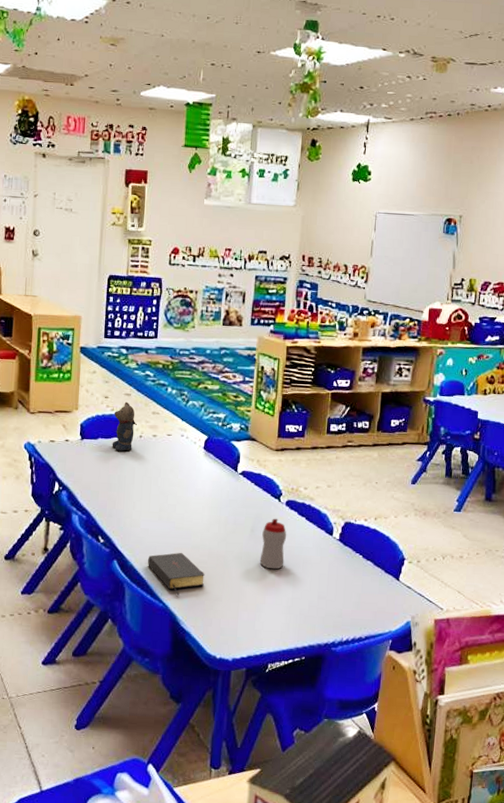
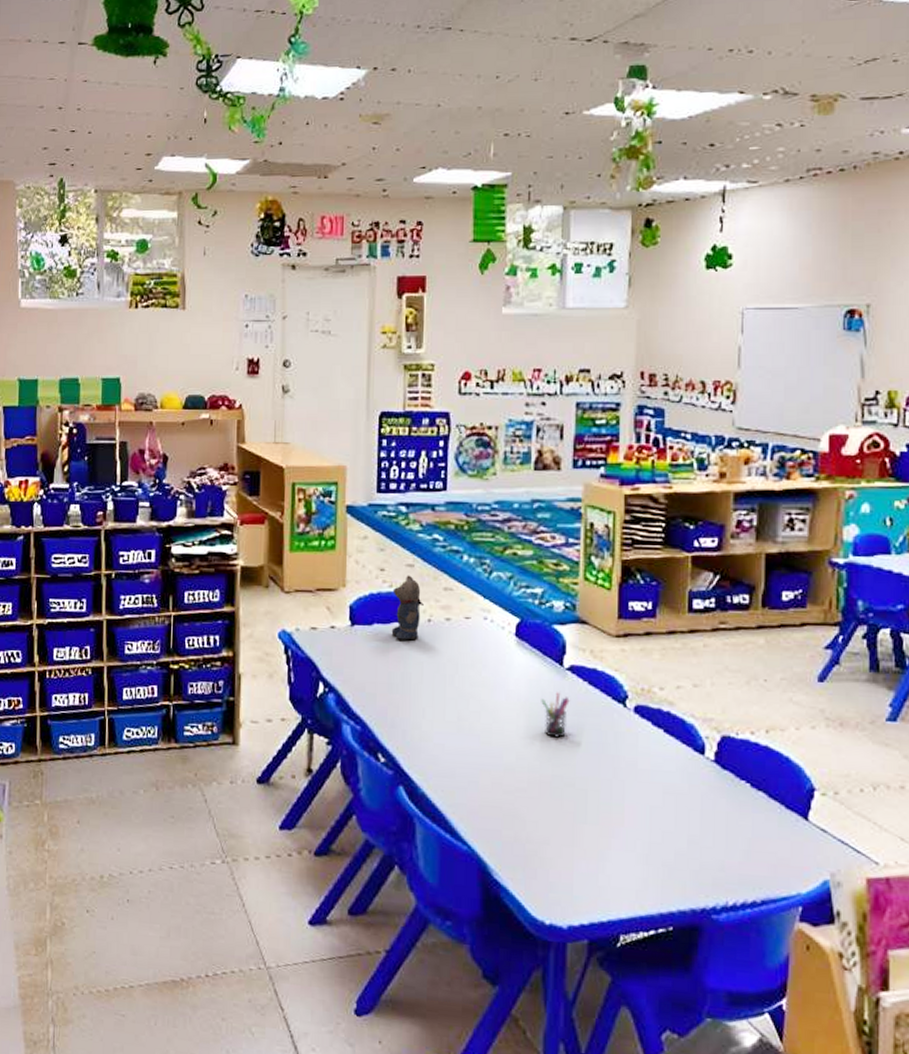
bible: present [148,552,205,596] -> none [445,776,525,836]
pen holder: none [220,490,241,524] -> present [541,692,570,738]
sippy cup: present [259,518,287,570] -> none [600,730,638,802]

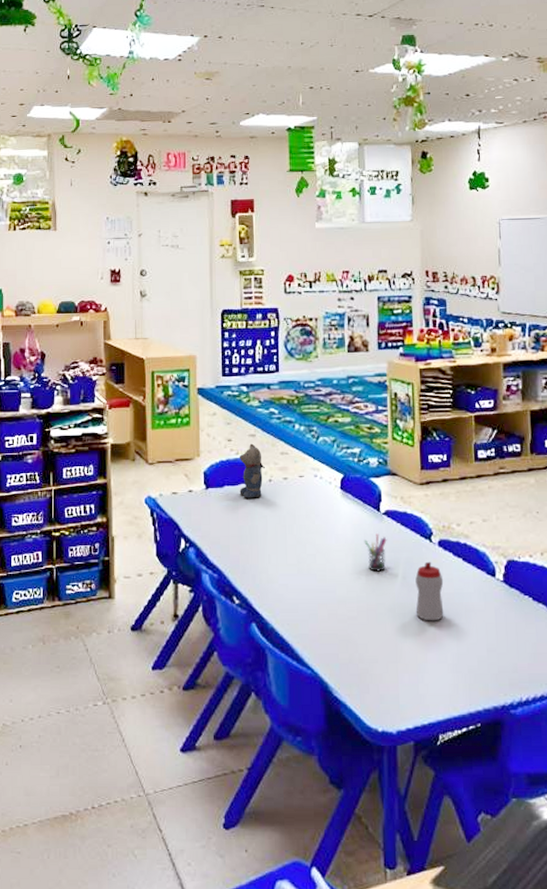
sippy cup: none [600,730,638,802] -> present [415,561,444,621]

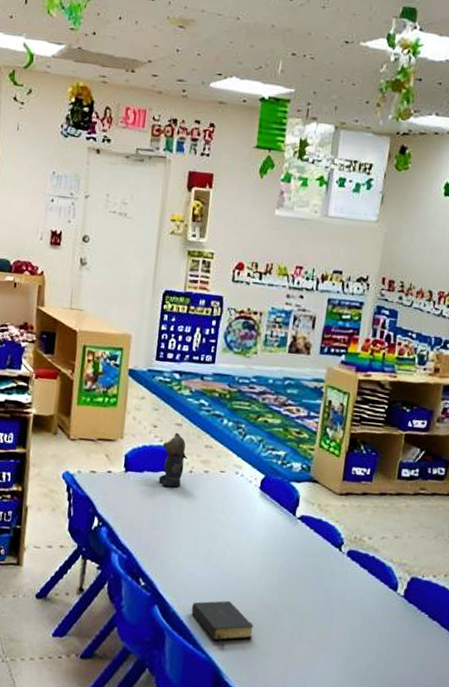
bible: none [290,608,357,660] -> present [191,600,254,648]
pen holder: present [364,533,387,572] -> none [275,536,298,573]
sippy cup: present [415,561,444,621] -> none [314,569,347,625]

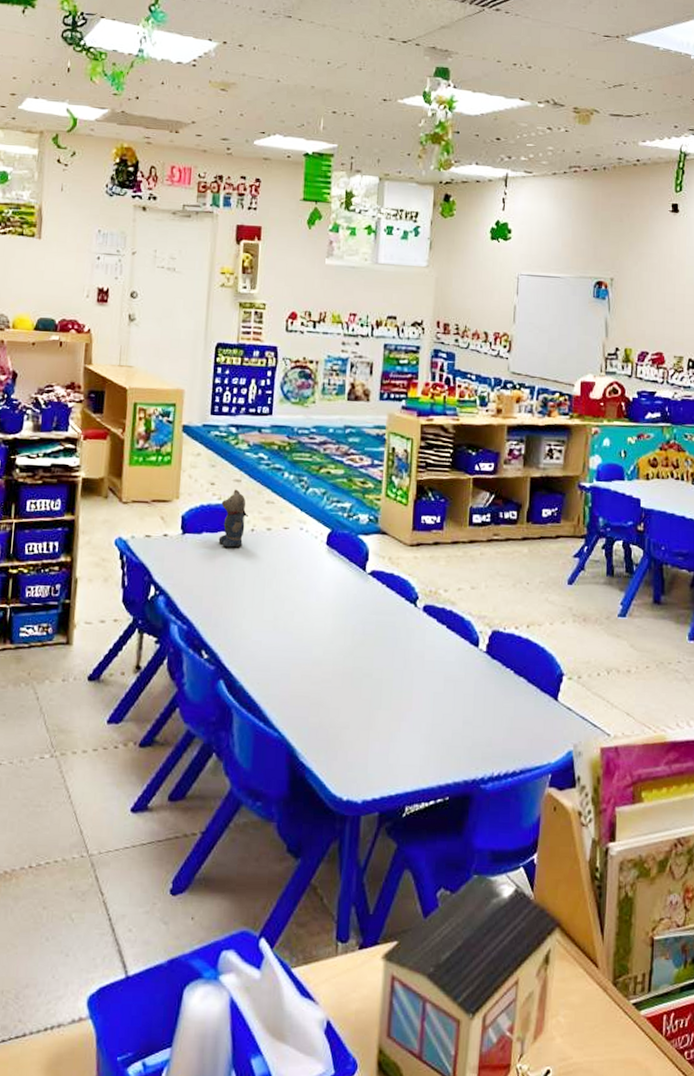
bible: present [191,600,254,648] -> none [260,669,329,723]

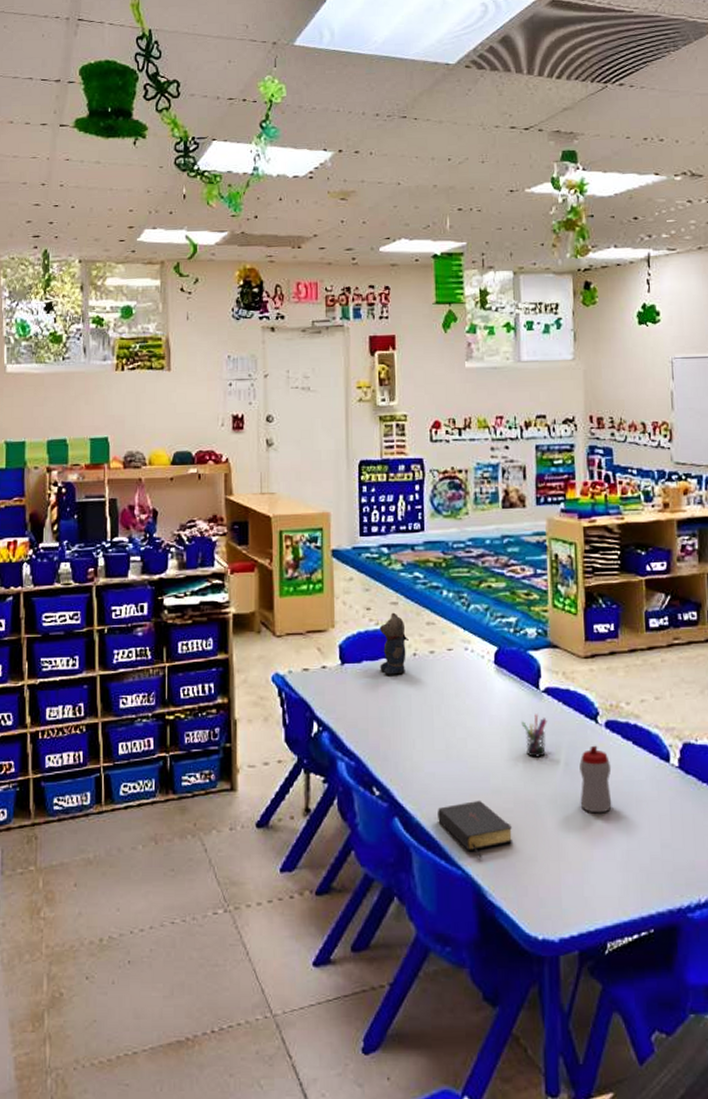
bible: none [260,669,329,723] -> present [438,800,513,859]
pen holder: none [346,594,370,634] -> present [521,714,547,758]
sippy cup: none [393,626,425,689] -> present [579,745,612,813]

